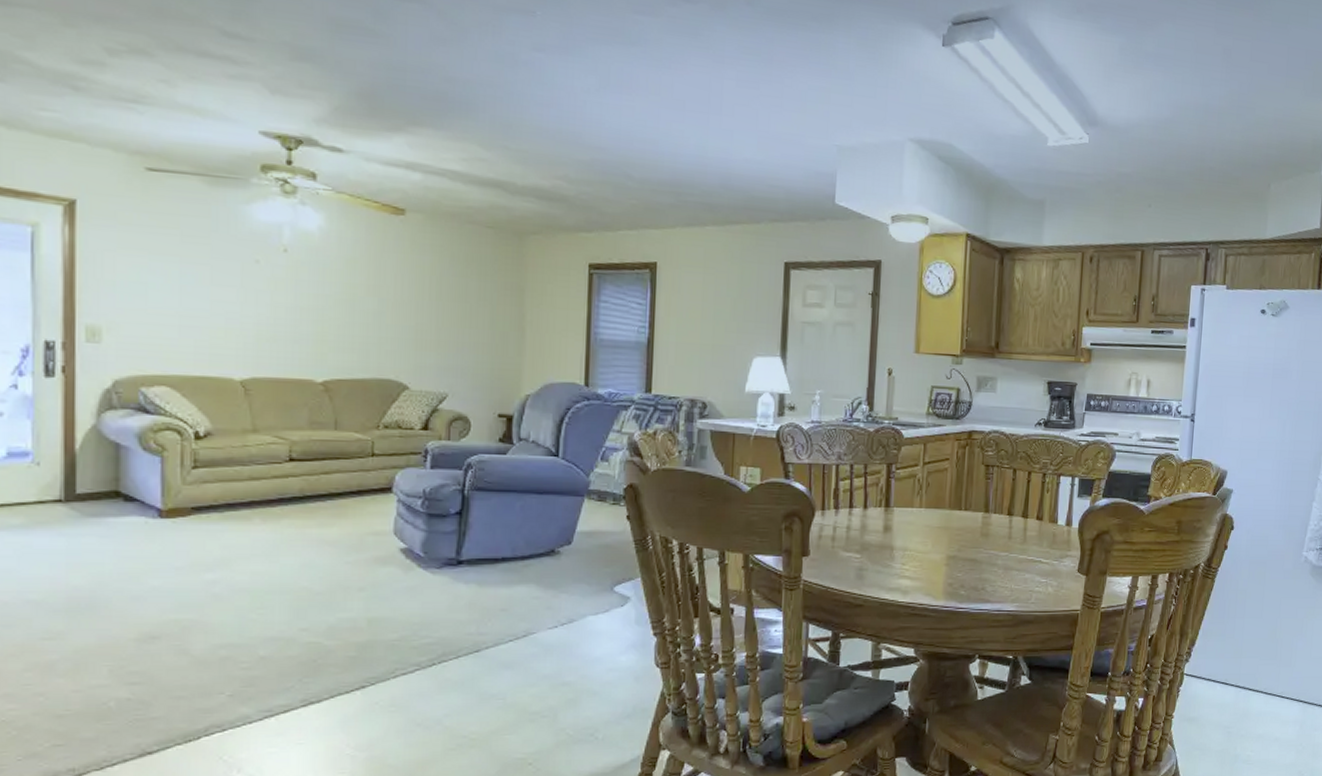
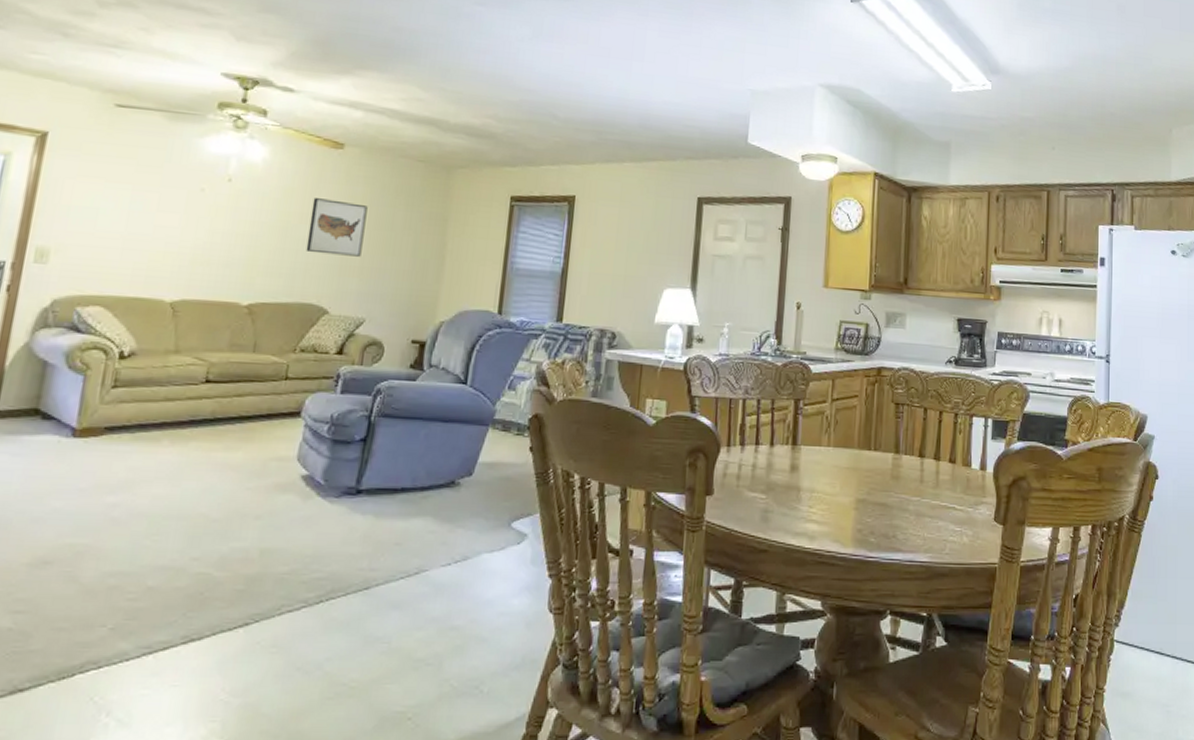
wall art: none [377,268,438,330] -> present [306,198,368,257]

